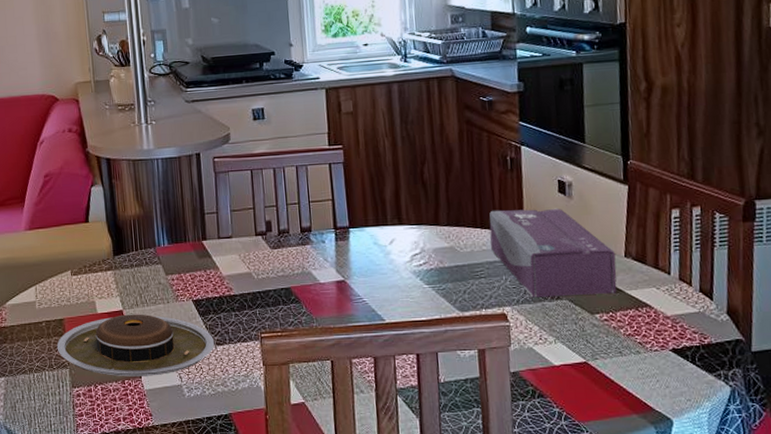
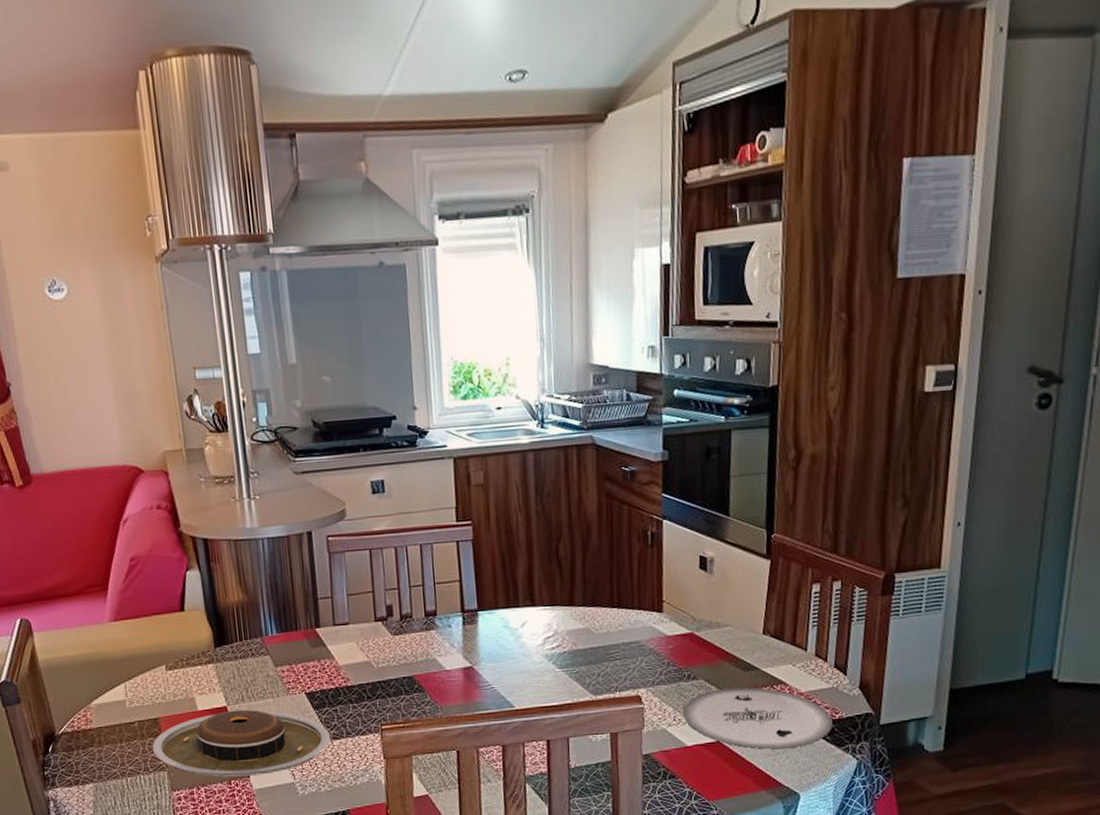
tissue box: present [489,208,617,298] -> none [626,585,754,679]
plate: none [549,309,702,373] -> present [683,687,833,750]

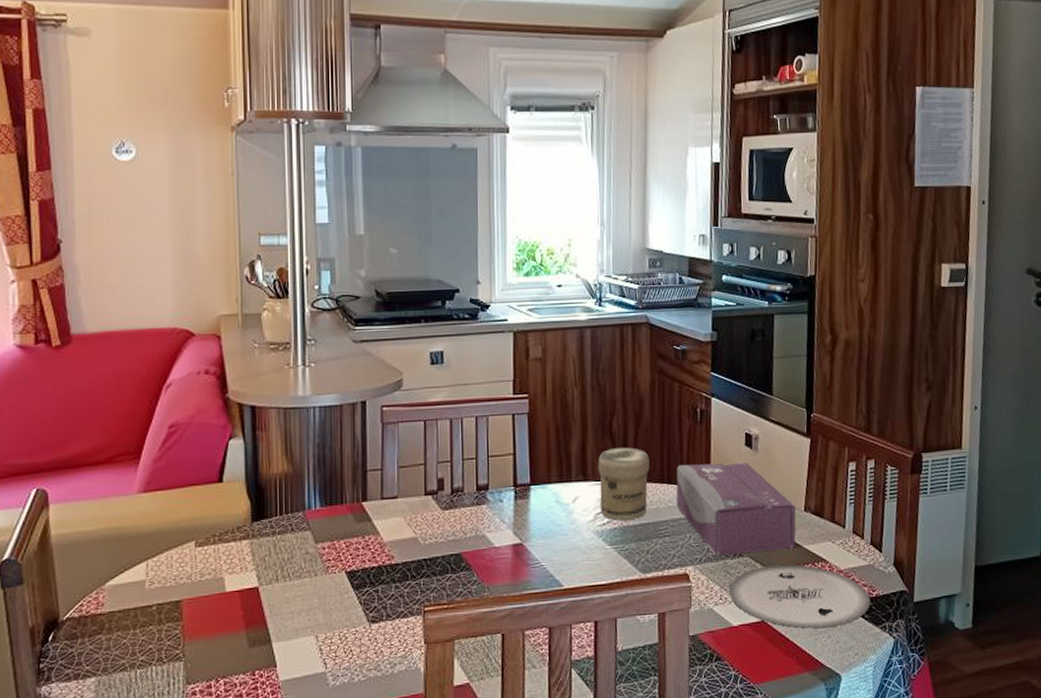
plate: present [152,709,331,778] -> none [169,590,369,668]
jar: none [545,572,599,645] -> present [598,447,650,521]
tissue box: none [626,585,754,679] -> present [676,462,796,556]

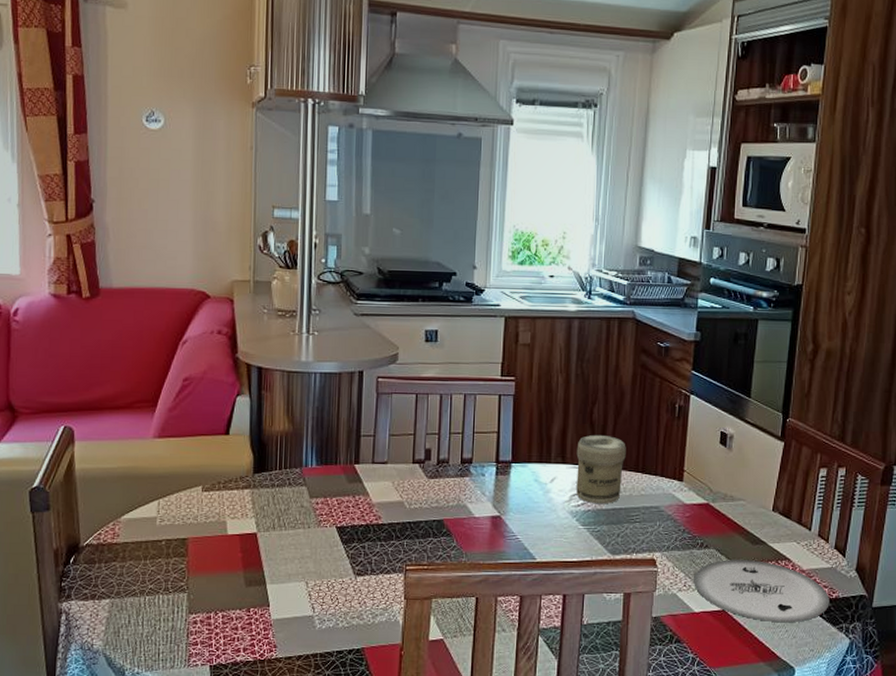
tissue box: present [676,462,796,556] -> none [648,456,764,545]

